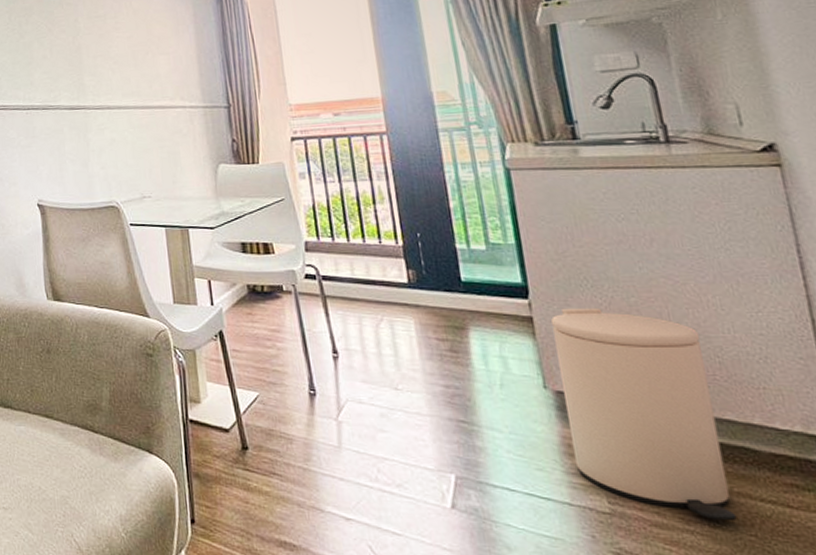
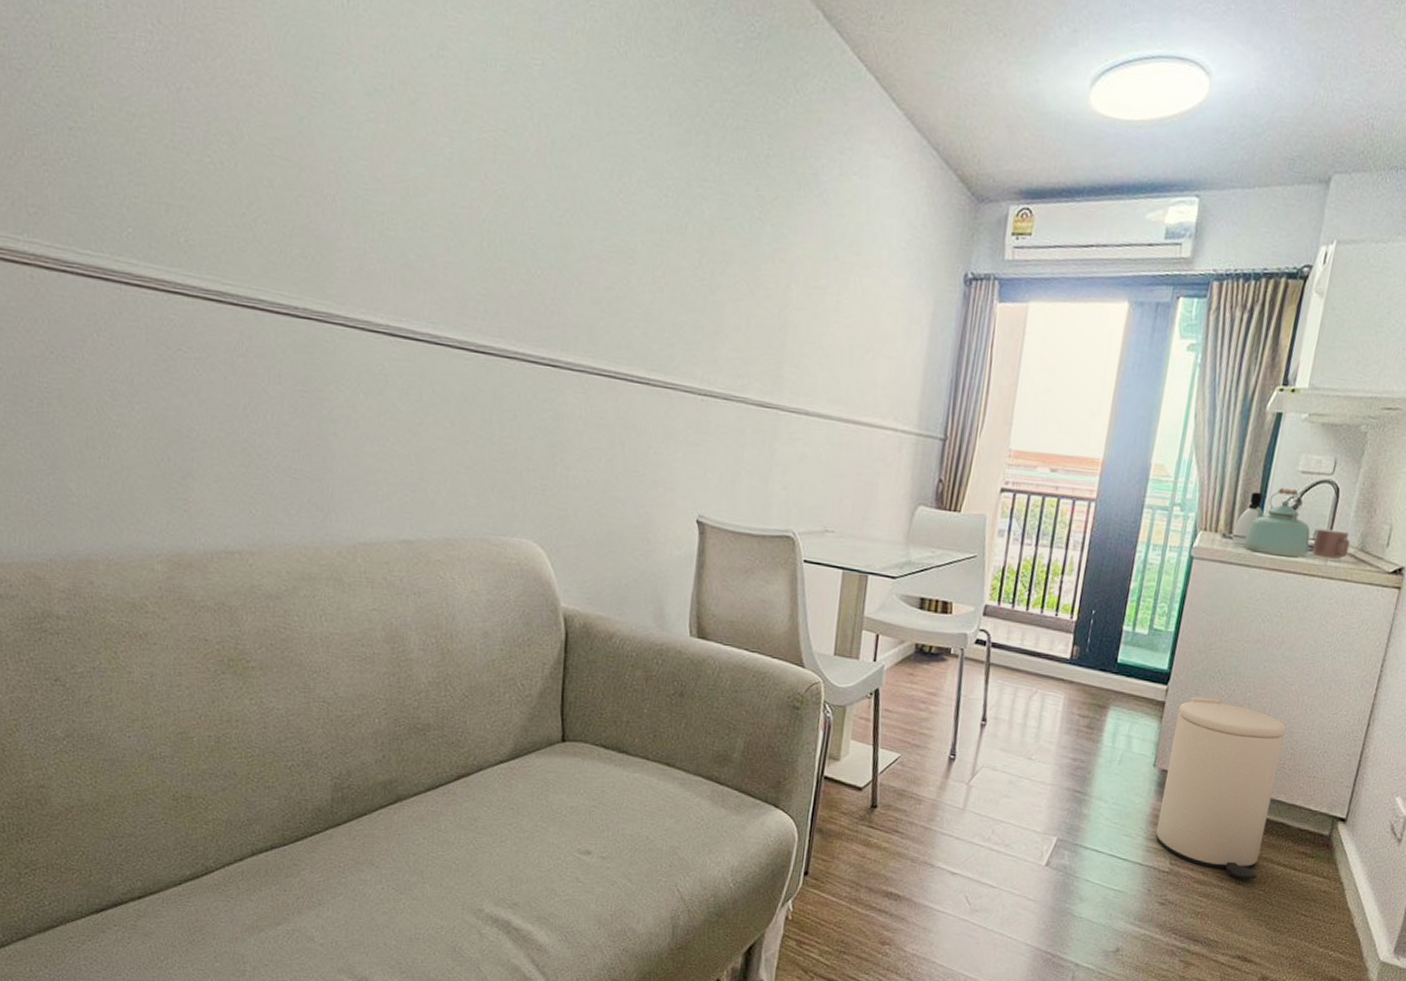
soap dispenser: none [544,97,575,150] -> present [1232,491,1267,545]
kettle: none [561,89,644,156] -> present [1243,488,1310,559]
mug: none [642,118,694,150] -> present [1311,527,1351,561]

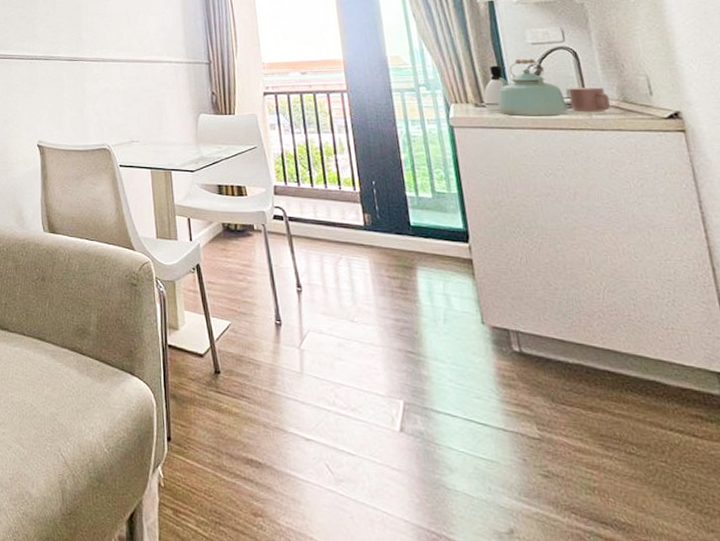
pedal bin: present [1155,696,1287,880] -> none [488,252,650,449]

